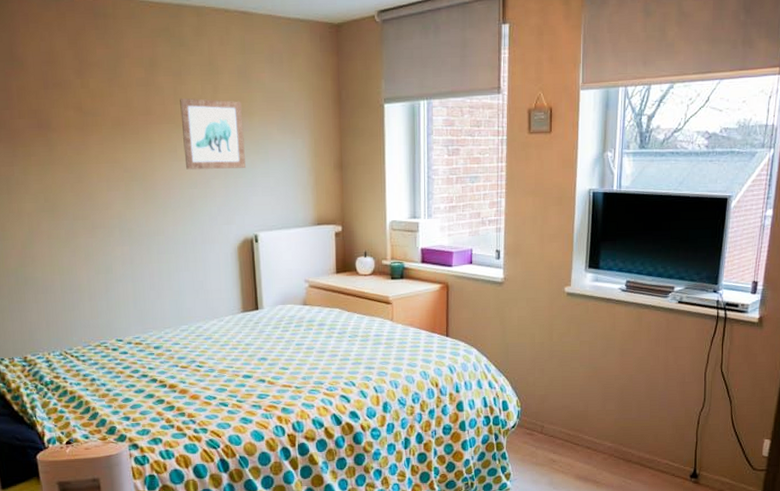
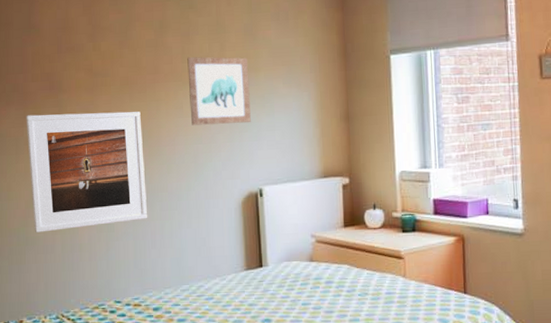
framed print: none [15,153,146,273] -> present [26,111,148,233]

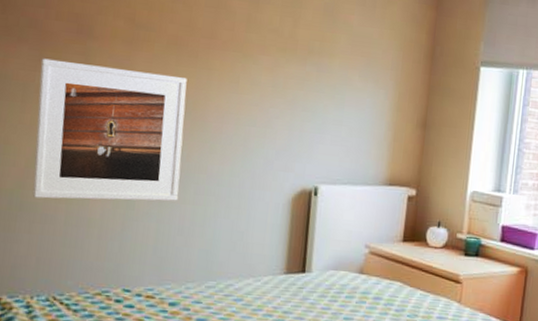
wall art: present [187,56,251,126] -> none [246,26,323,113]

